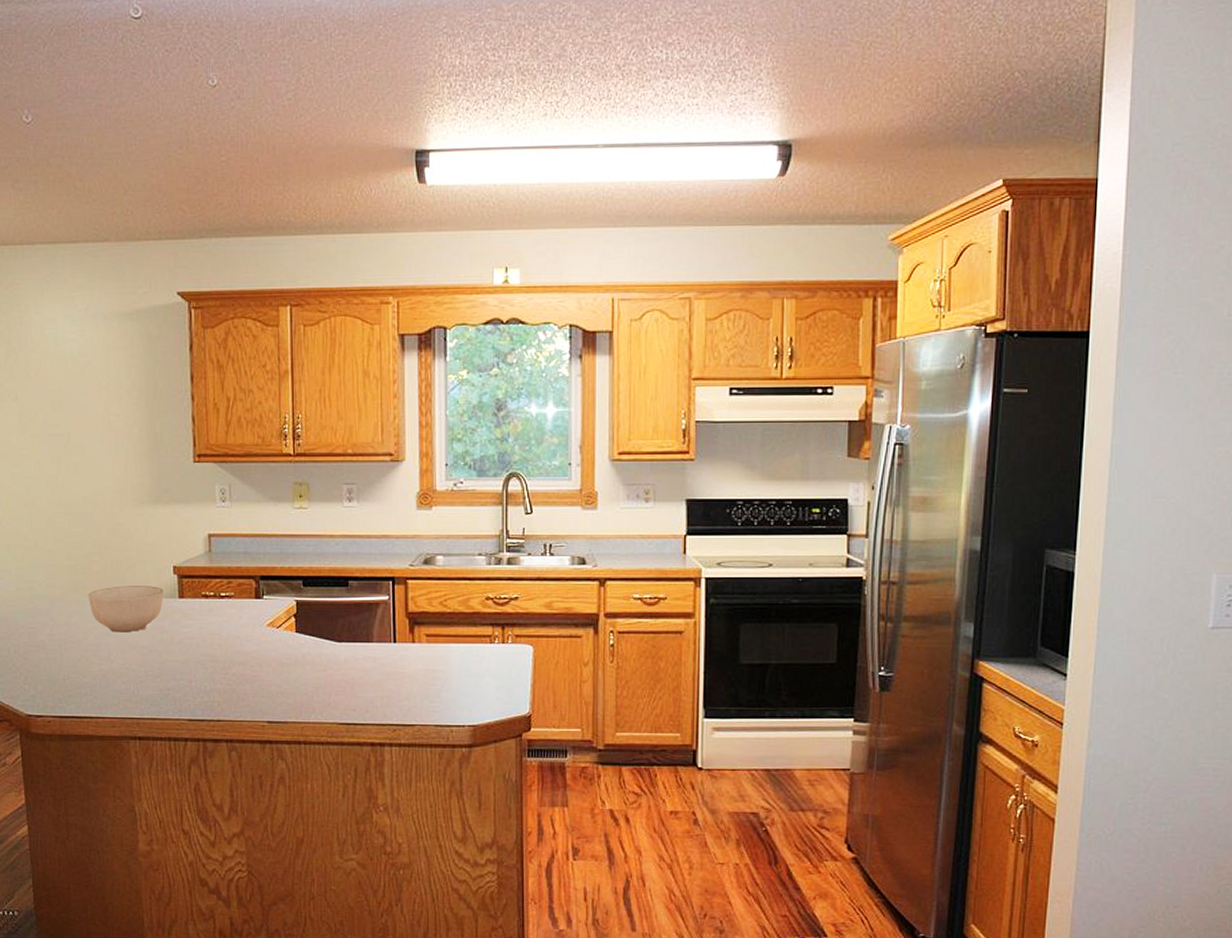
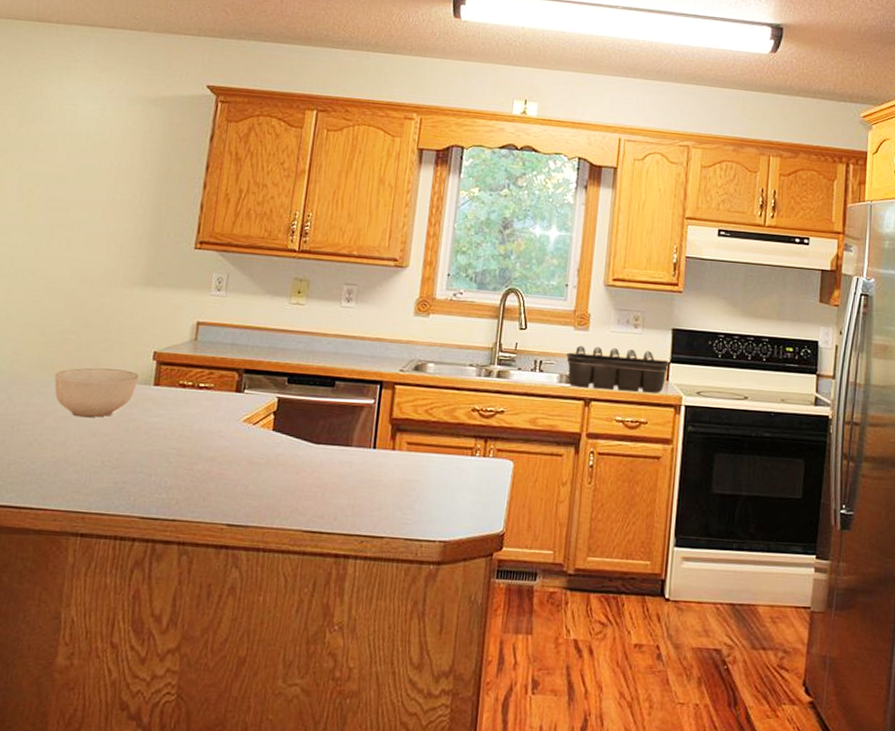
dish rack: none [576,525,686,569] -> present [566,345,670,394]

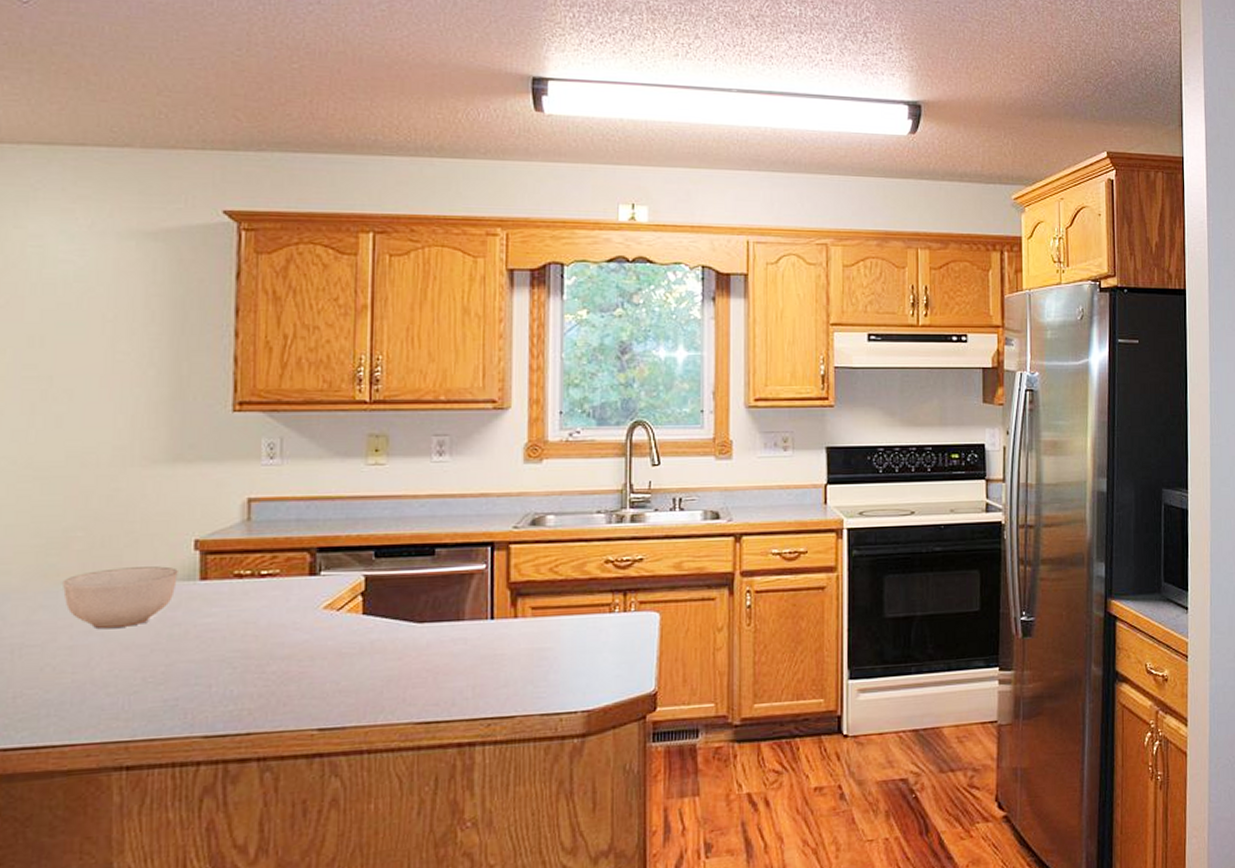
dish rack: present [566,345,670,394] -> none [709,474,826,524]

